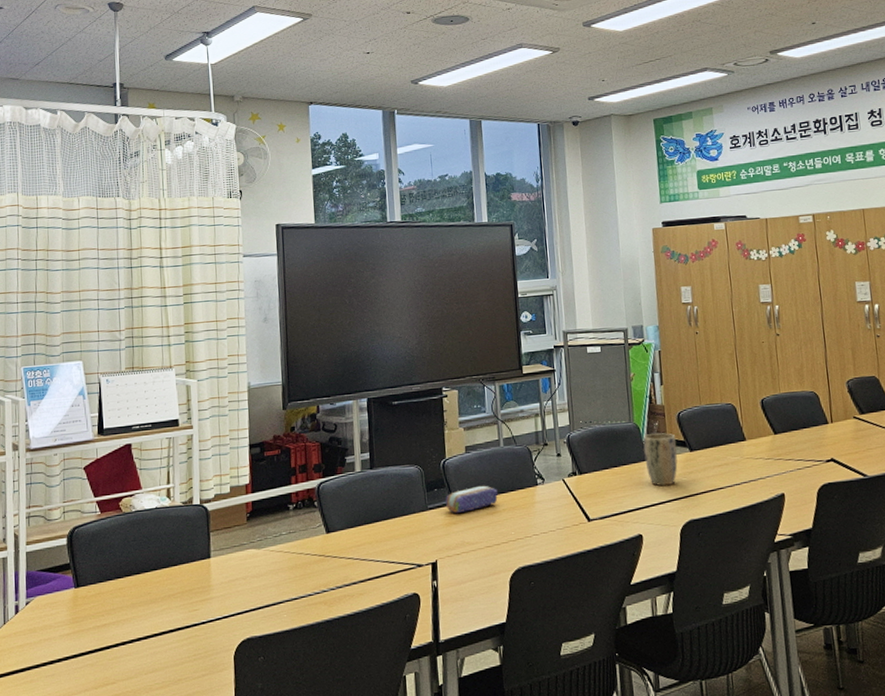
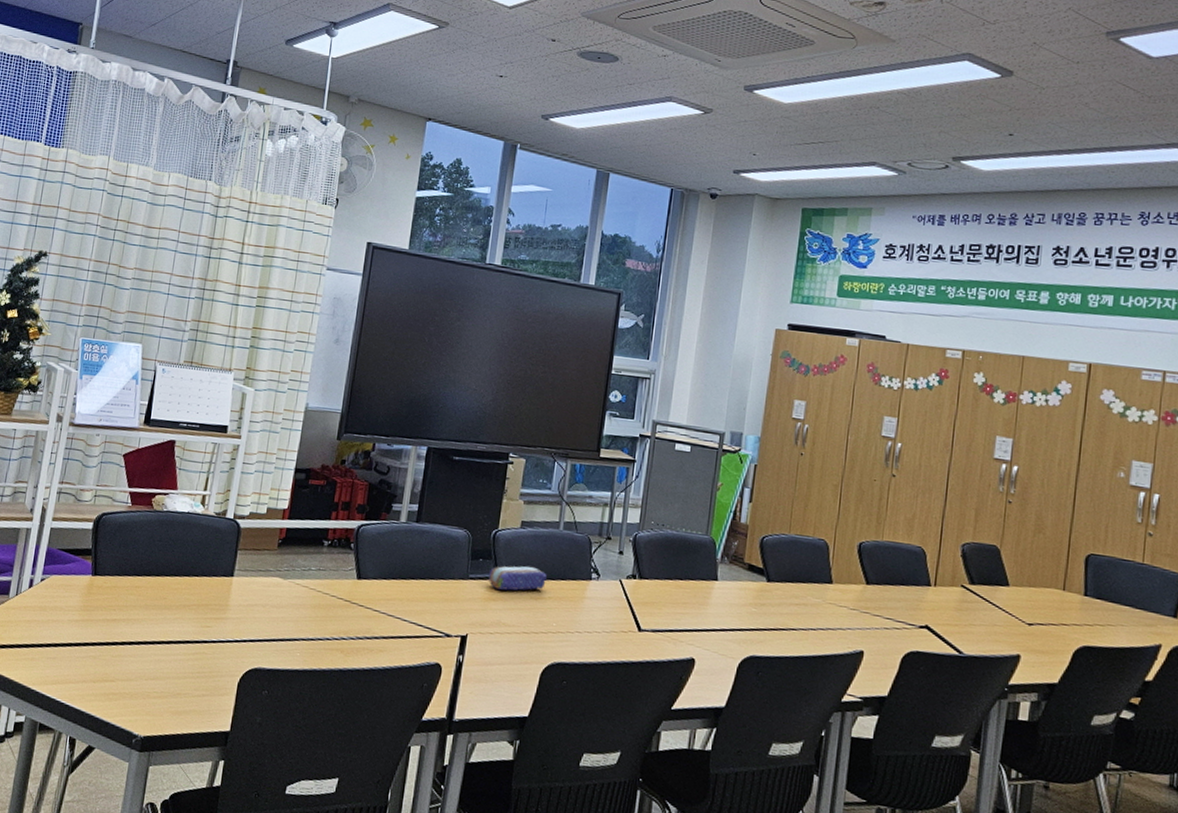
plant pot: present [643,433,678,486] -> none [714,552,755,613]

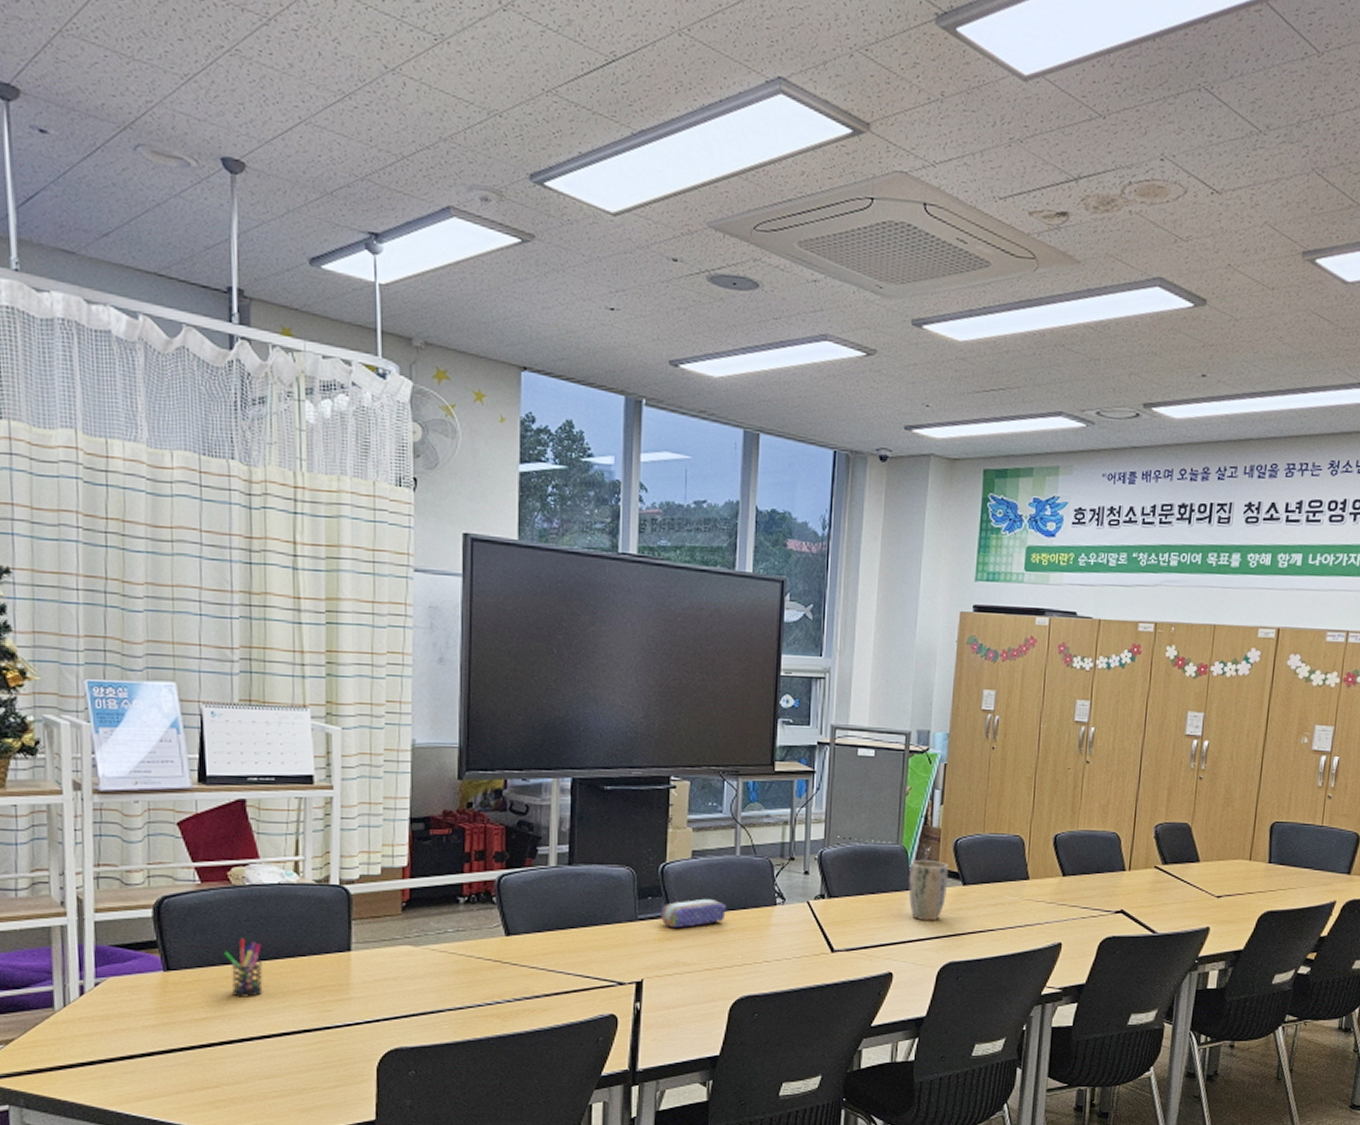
pen holder: none [138,555,167,607] -> present [224,939,263,997]
plant pot: none [714,552,755,613] -> present [908,860,949,921]

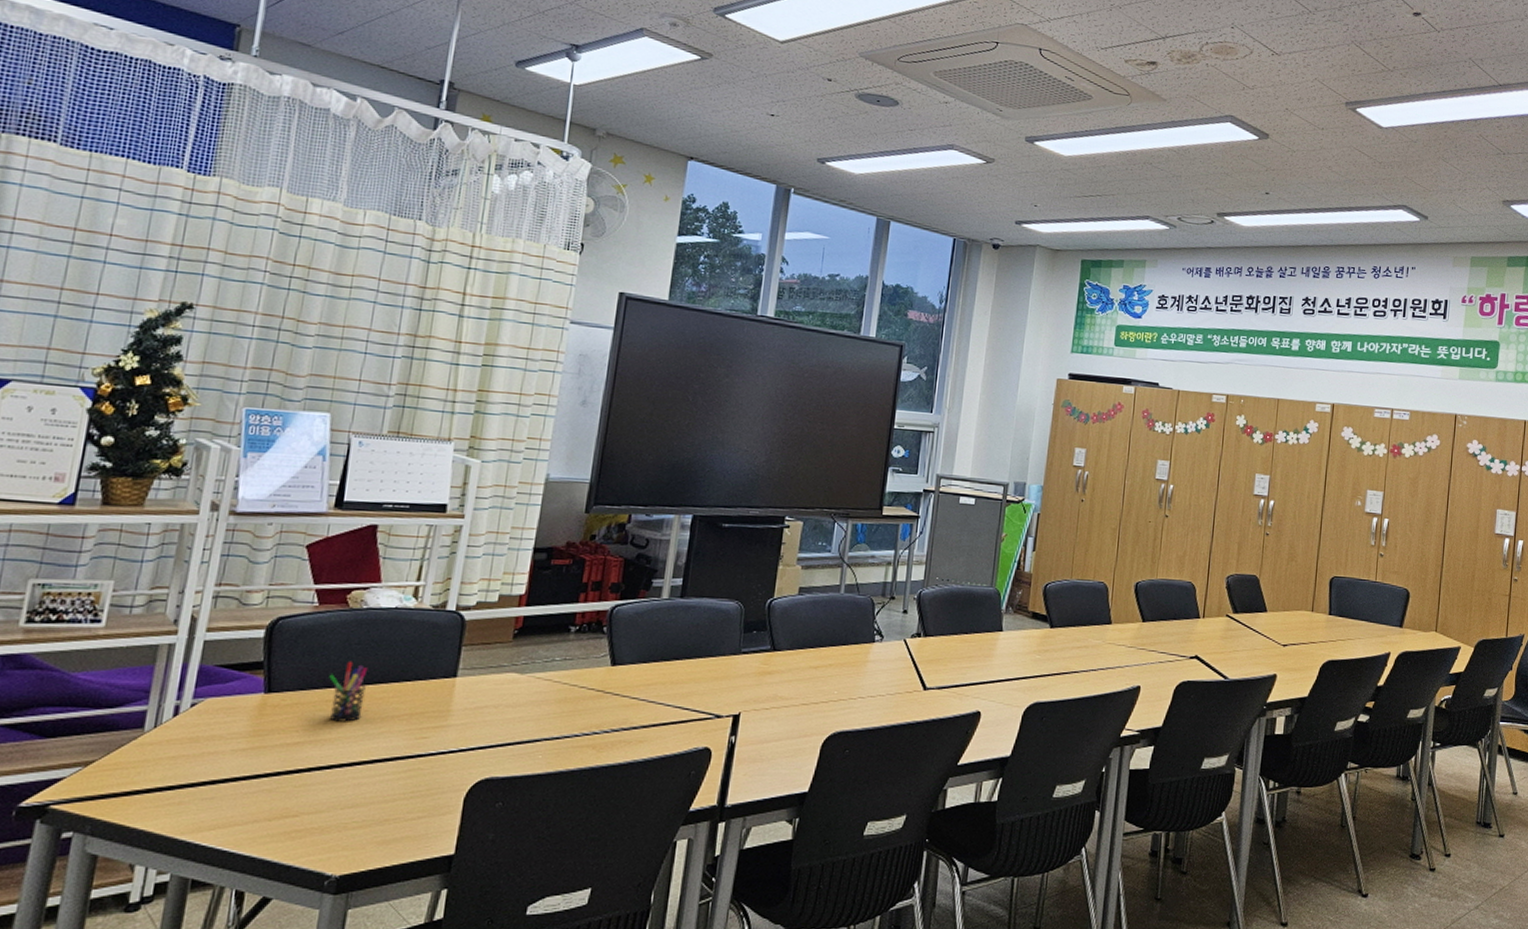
pencil case: present [660,898,726,929] -> none [762,634,827,663]
plant pot: present [908,860,949,921] -> none [999,603,1038,662]

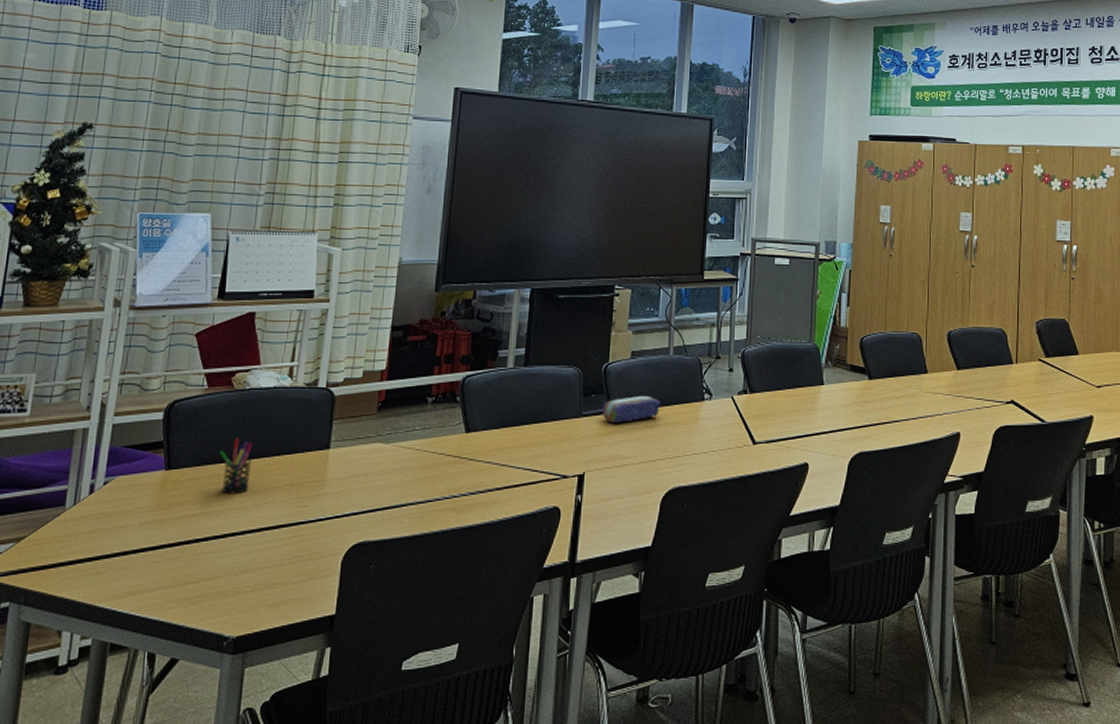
pencil case: none [762,634,827,663] -> present [601,395,660,424]

